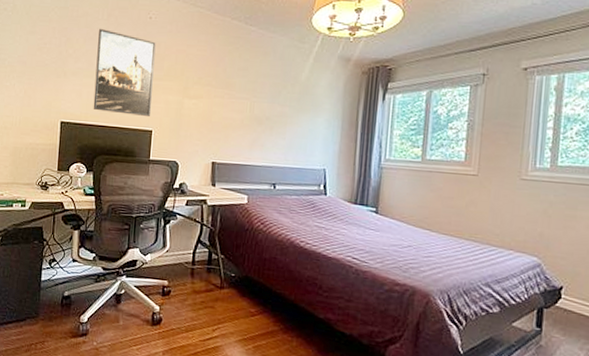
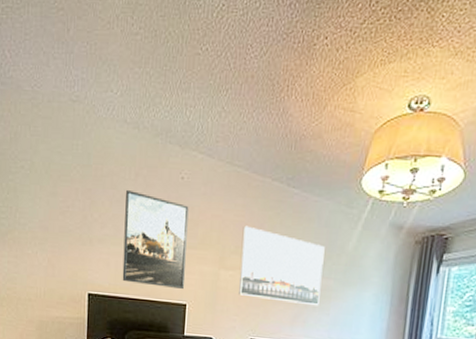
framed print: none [201,59,280,131] -> present [239,225,325,306]

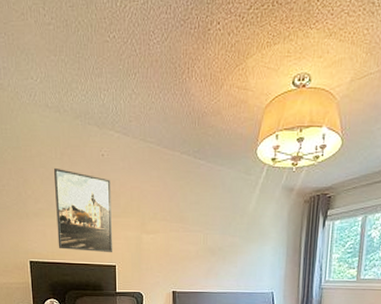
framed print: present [239,225,325,306] -> none [159,194,230,260]

